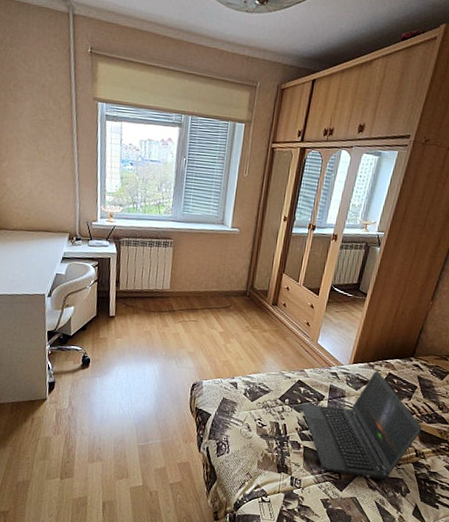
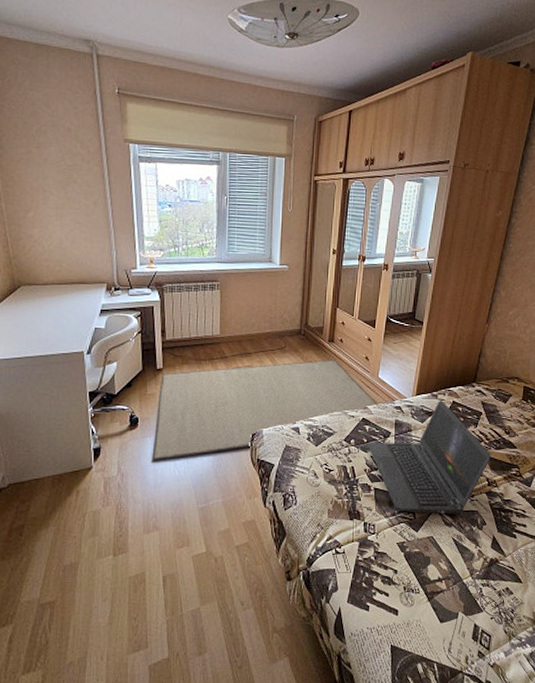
rug: none [100,320,315,400] -> present [152,359,379,461]

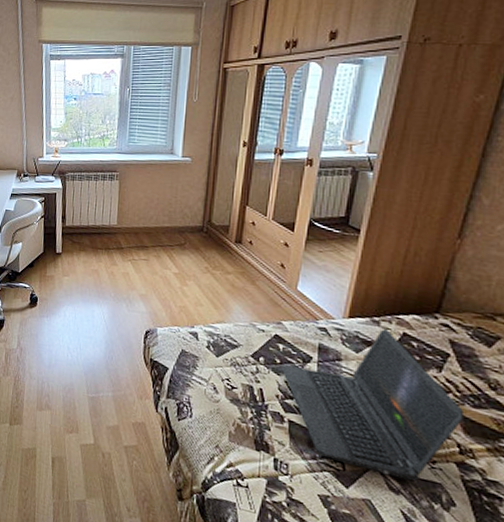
rug: present [152,359,379,461] -> none [47,257,297,345]

